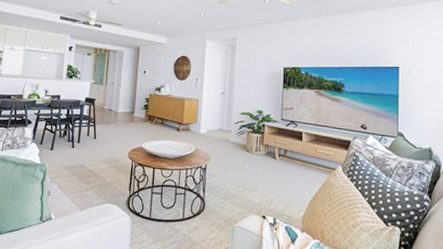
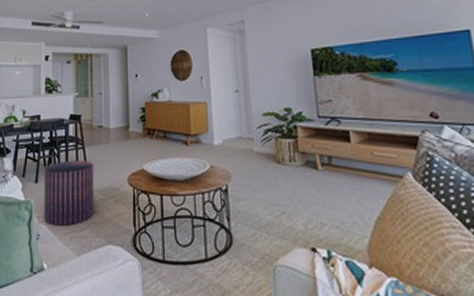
pouf: none [55,135,102,187] -> present [44,161,94,226]

